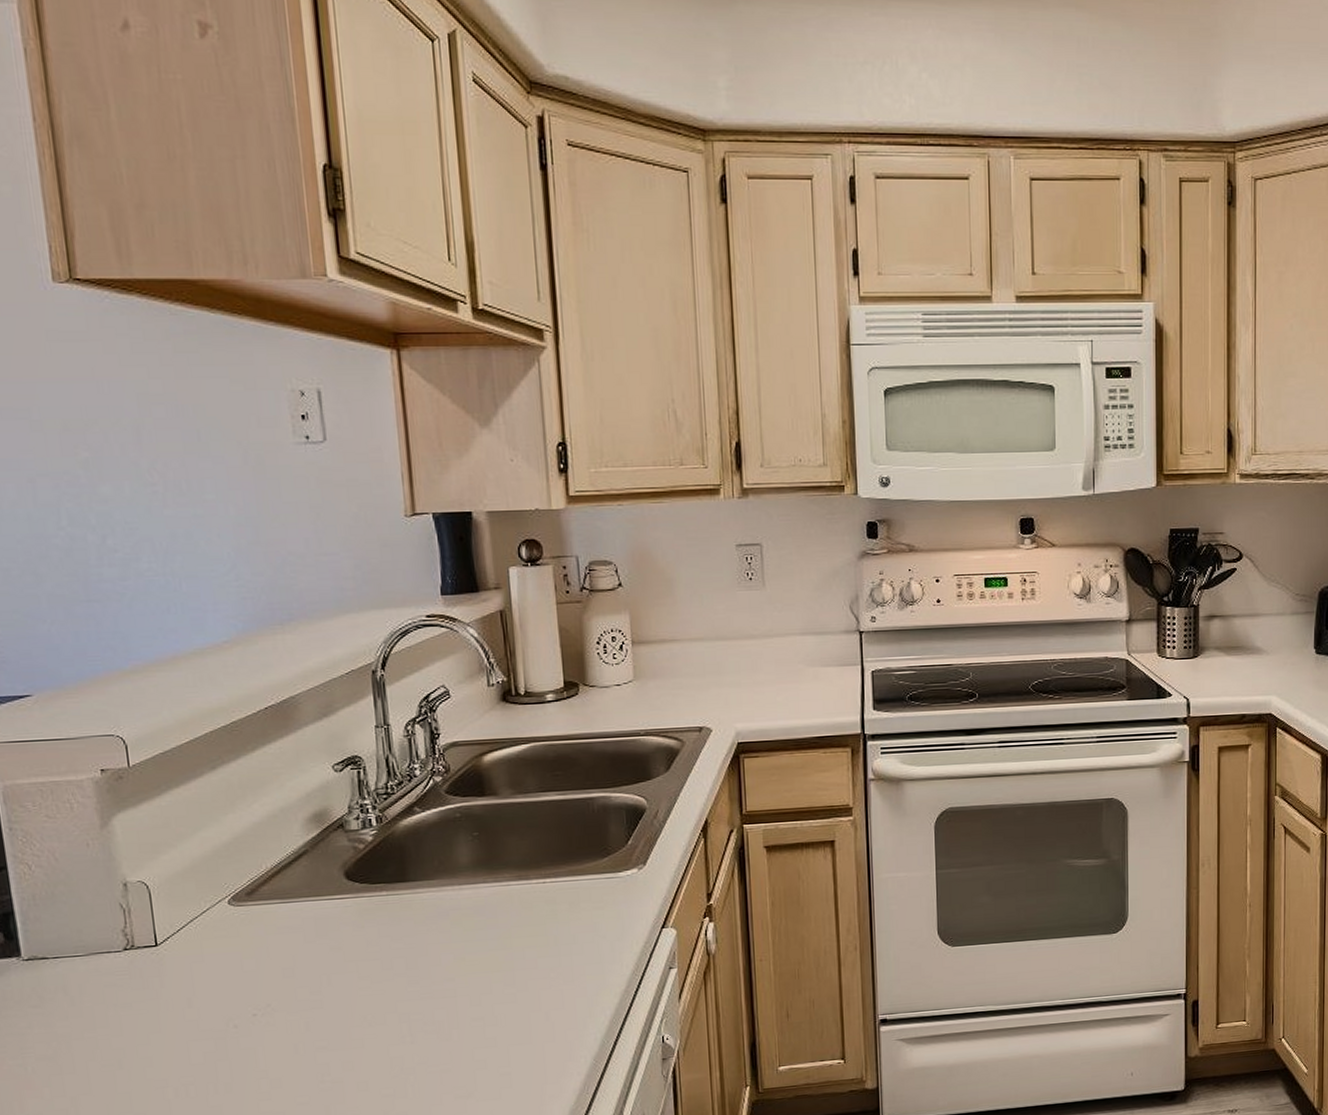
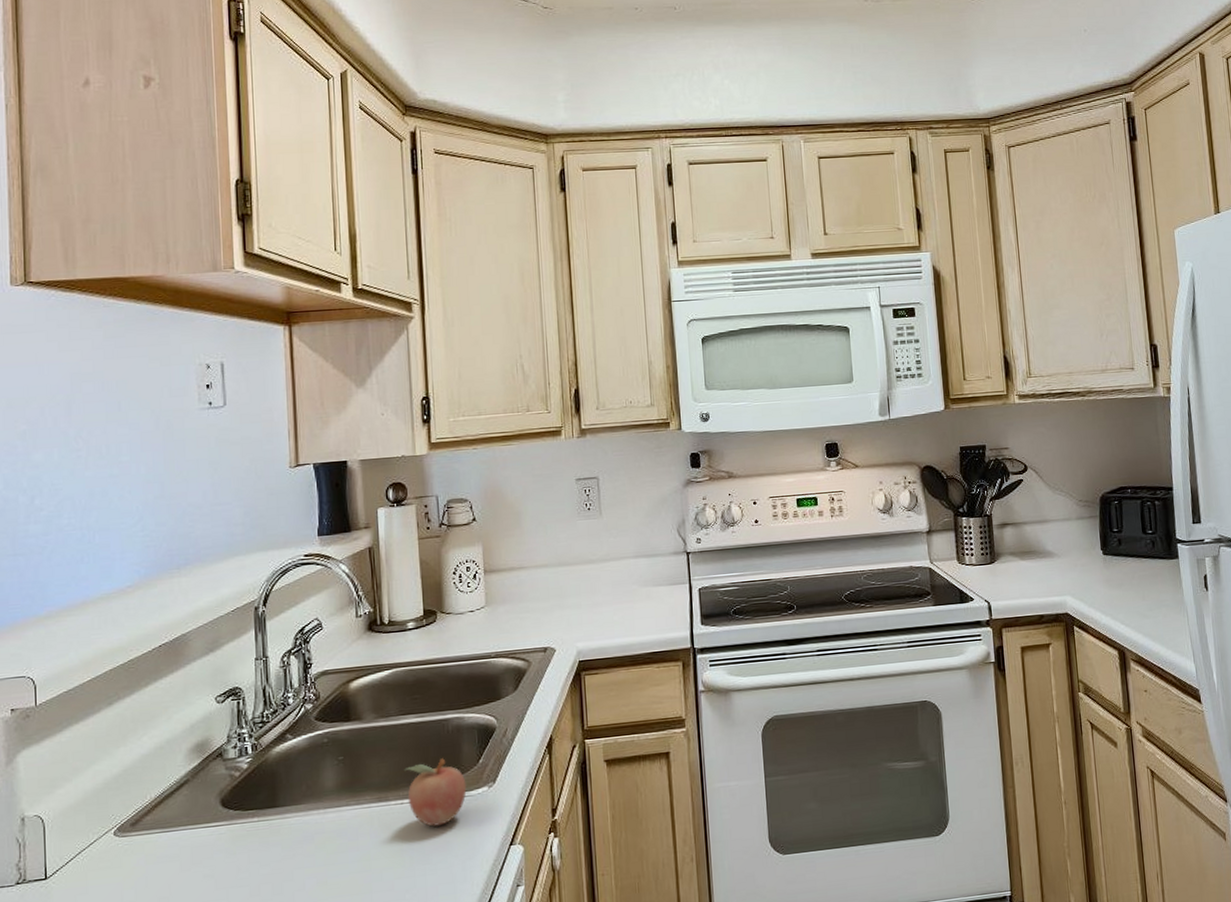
fruit: none [546,838,615,907] -> present [405,758,467,827]

